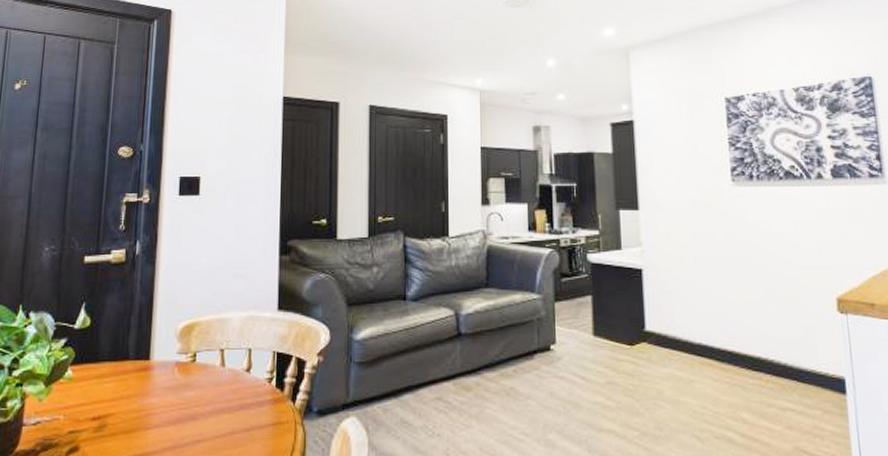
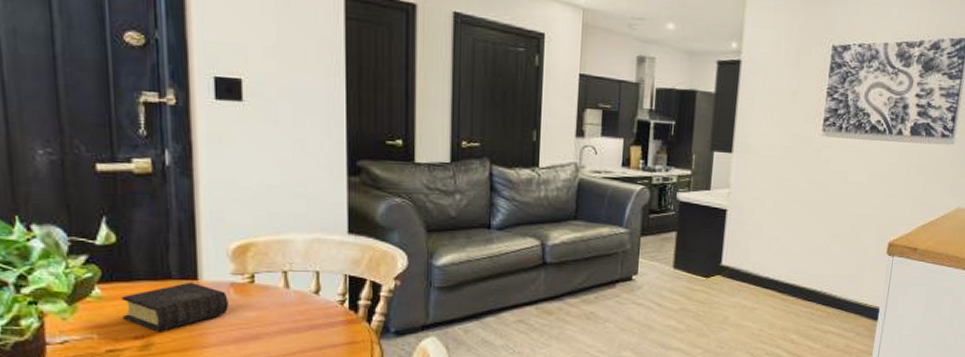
book: none [85,362,173,413] -> present [121,282,229,332]

